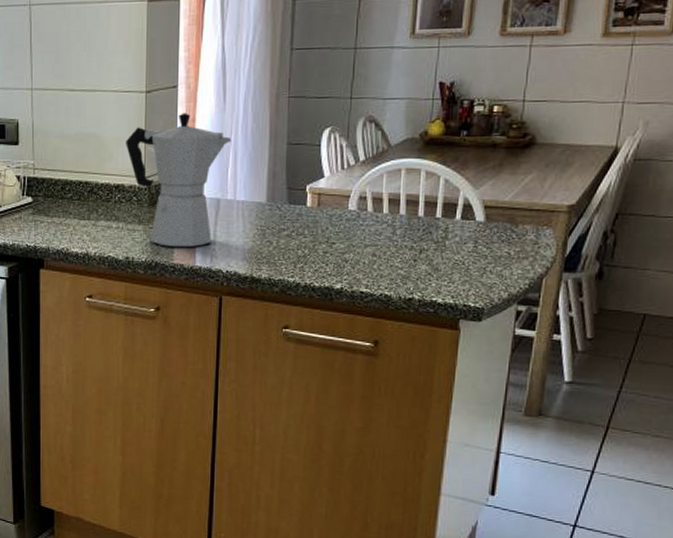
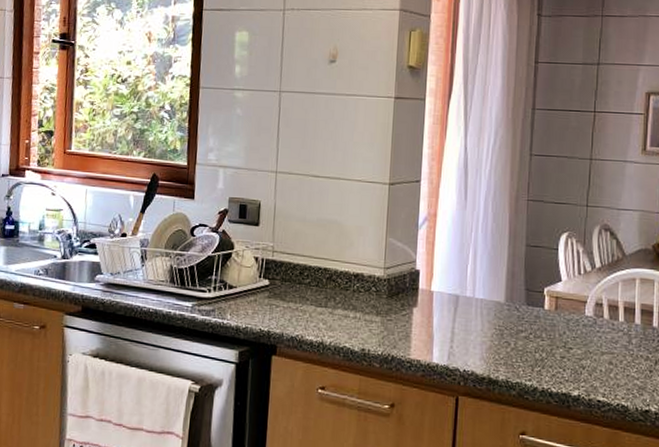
moka pot: present [126,113,232,247] -> none [367,207,472,343]

